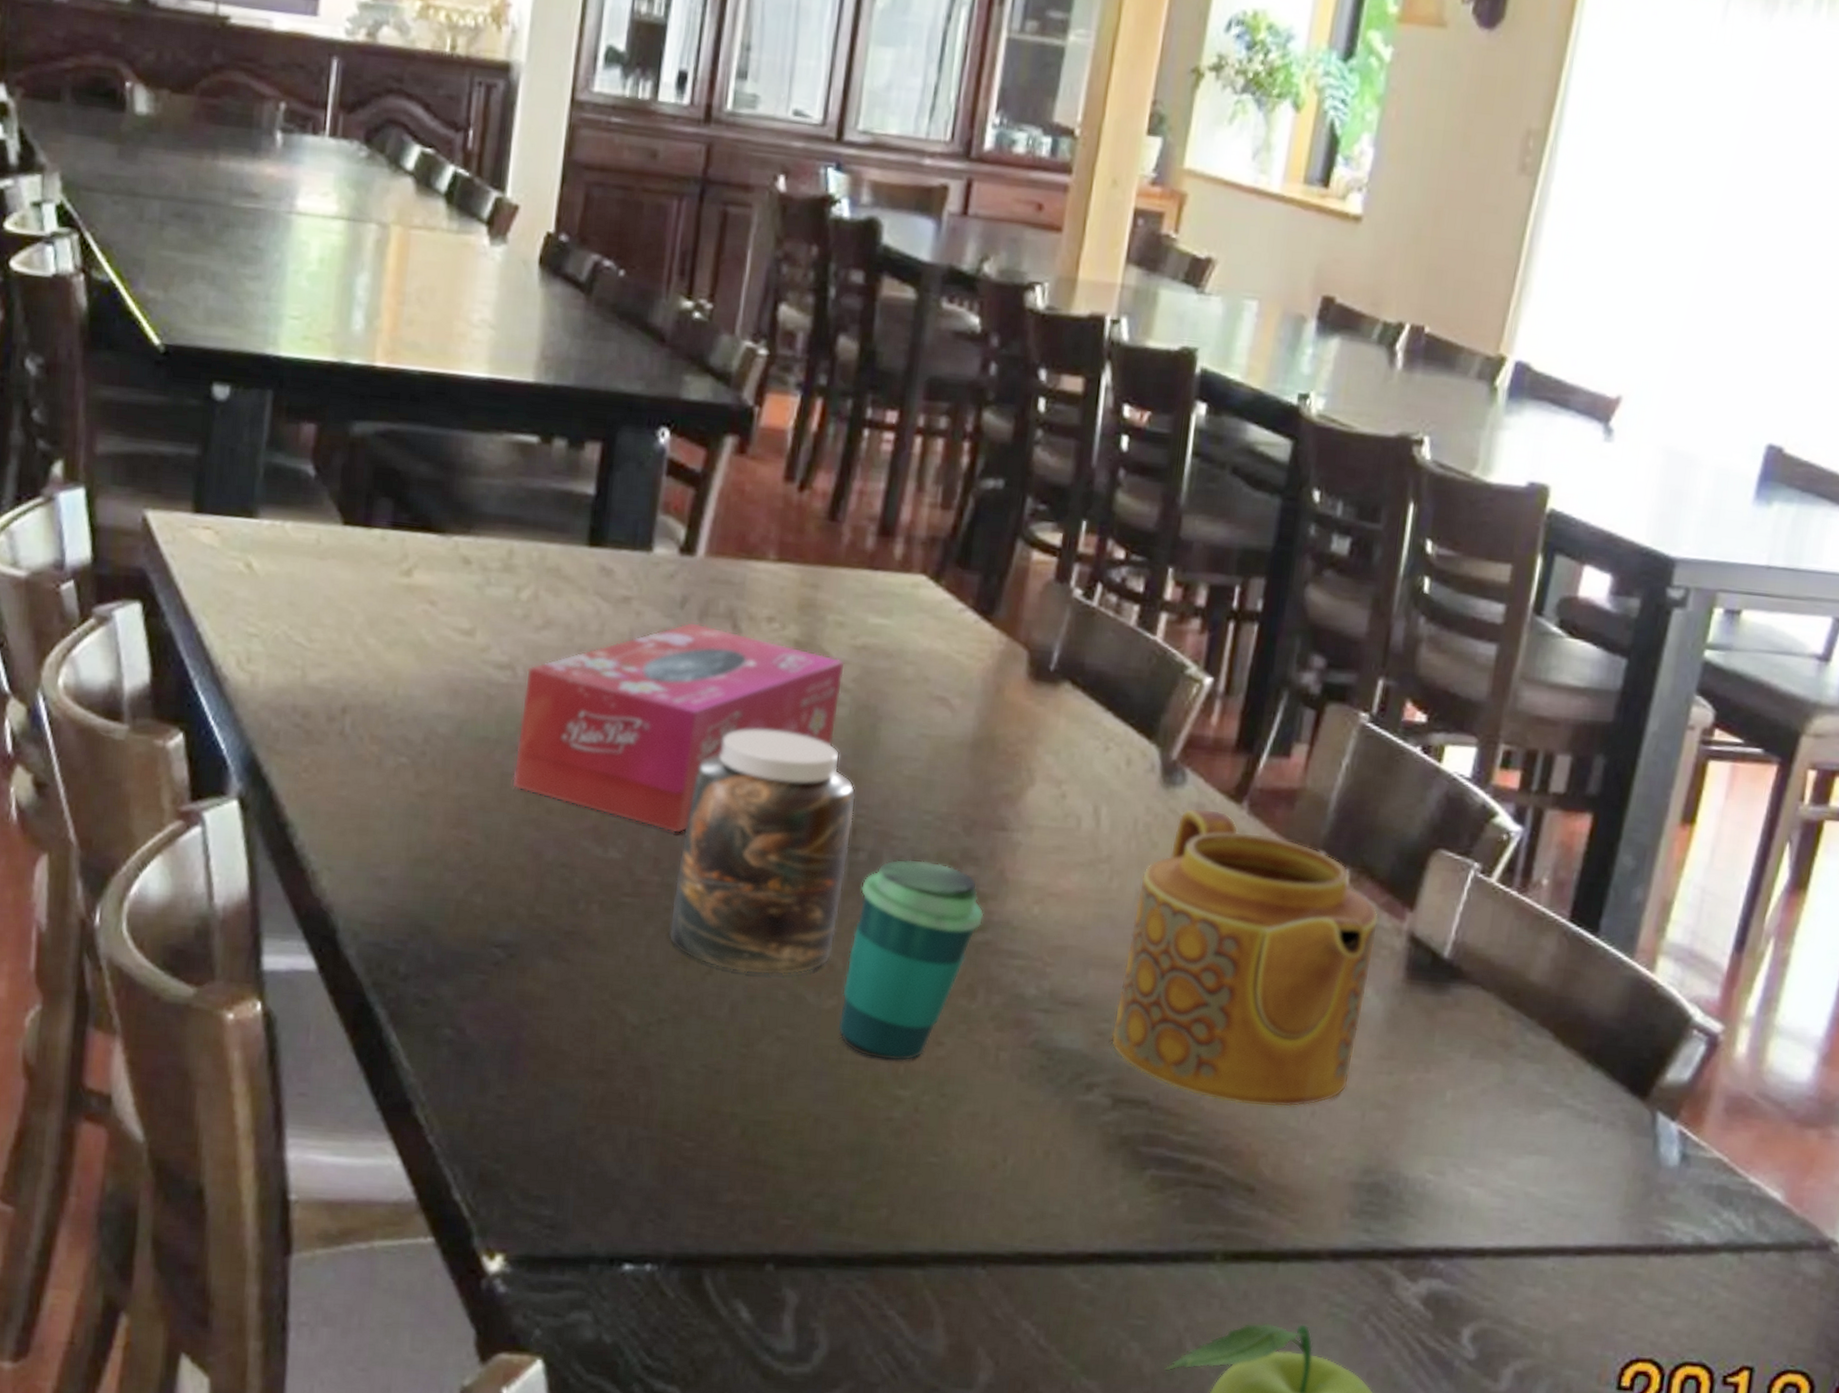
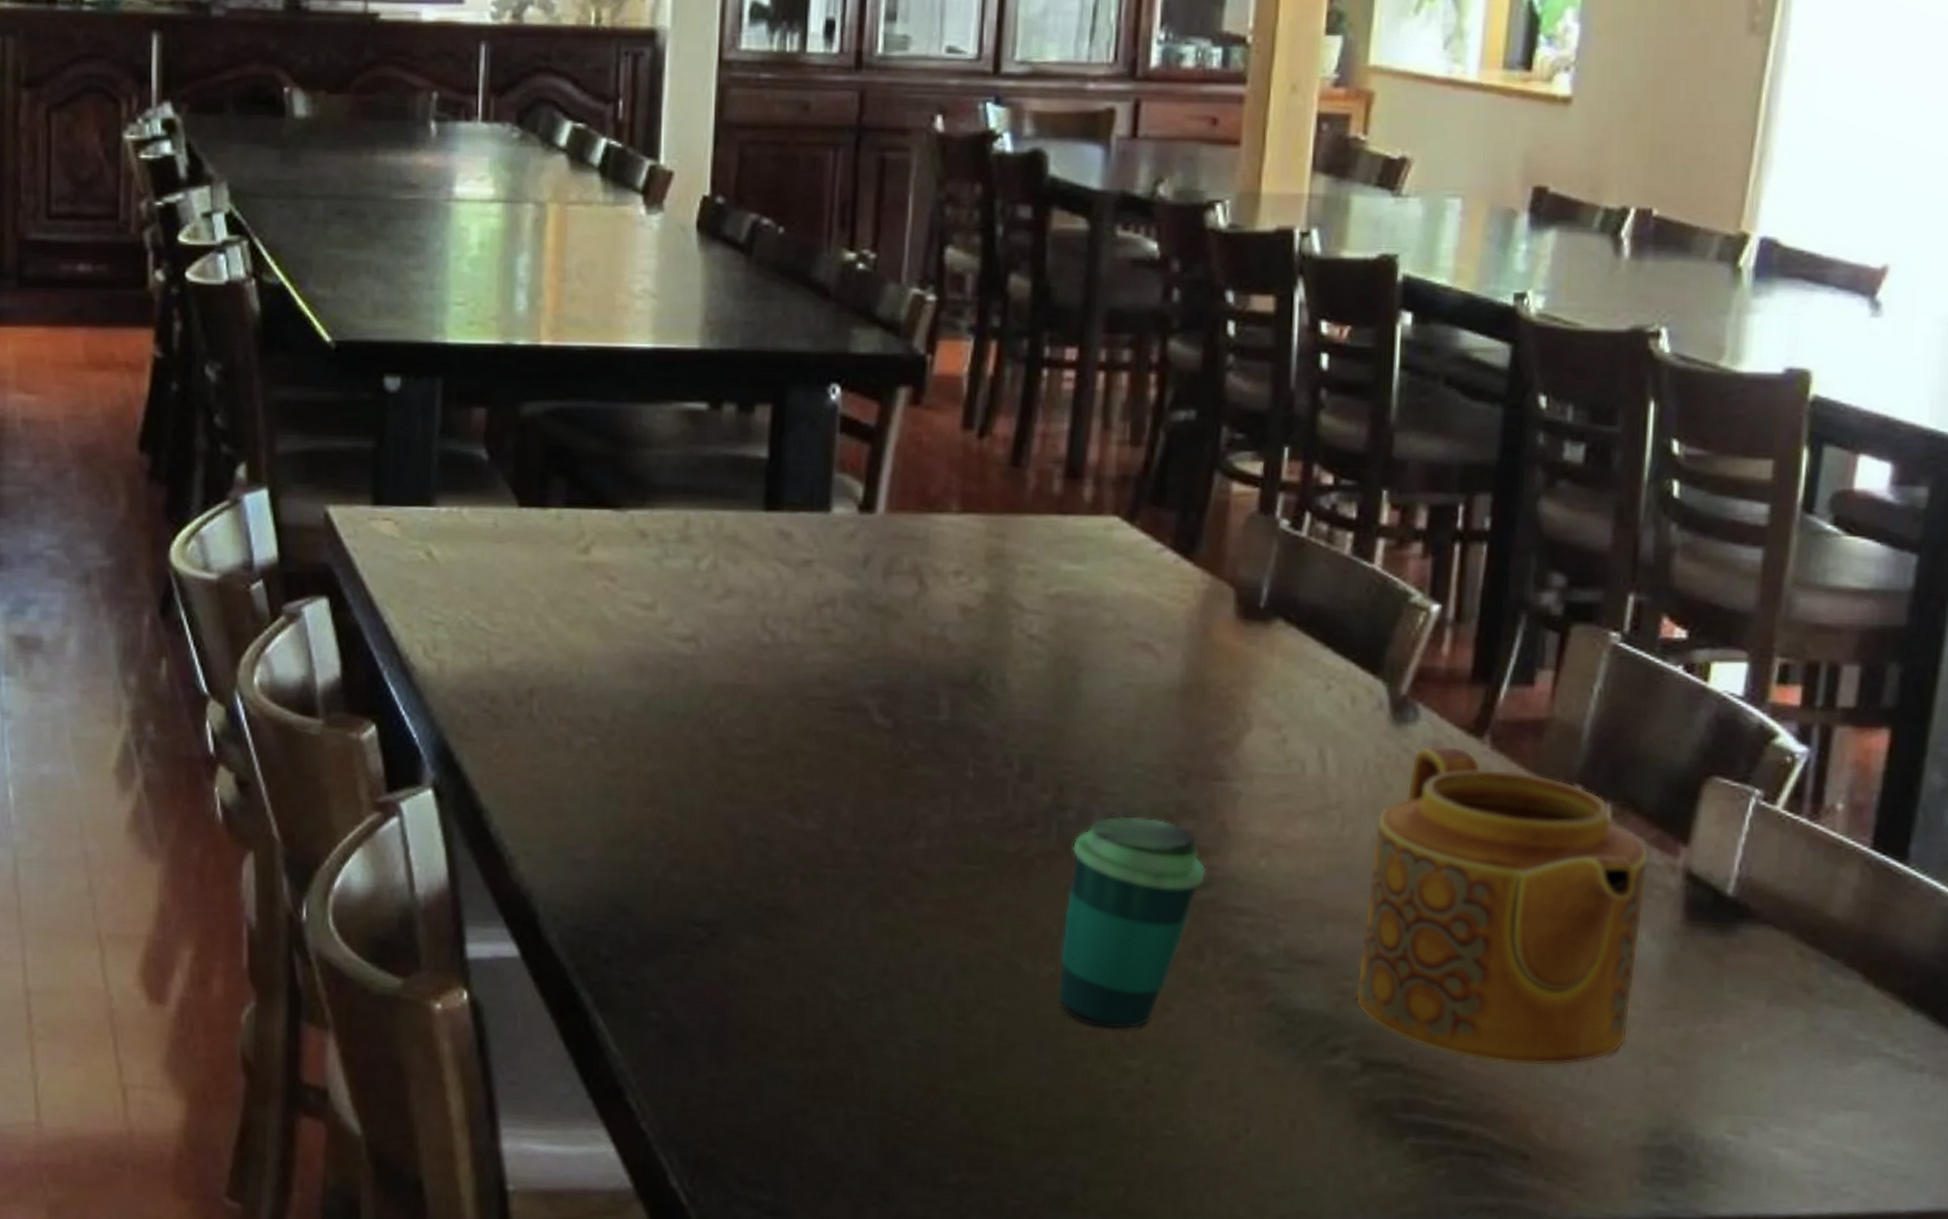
tissue box: present [513,622,846,833] -> none [703,581,1040,800]
jar: present [668,729,856,976] -> none [873,688,1060,944]

